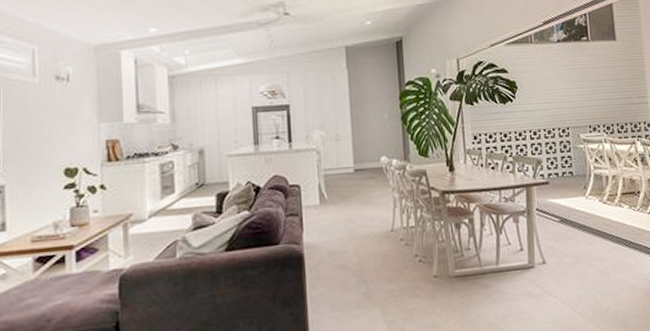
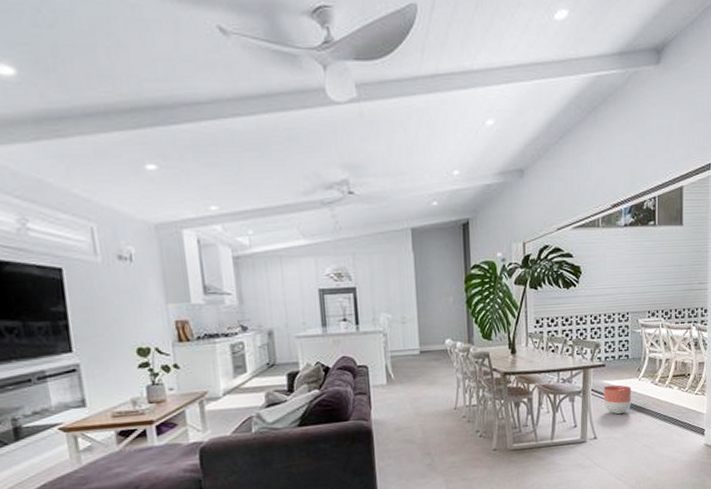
planter: none [549,203,581,236] -> present [603,384,632,415]

